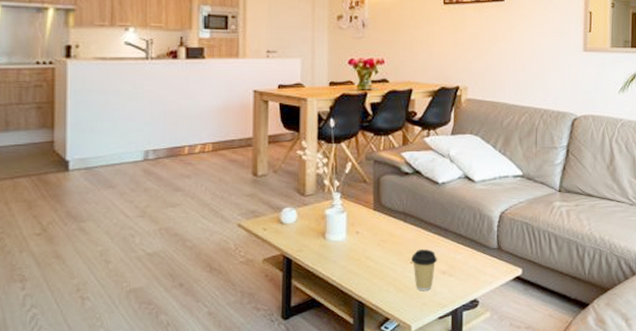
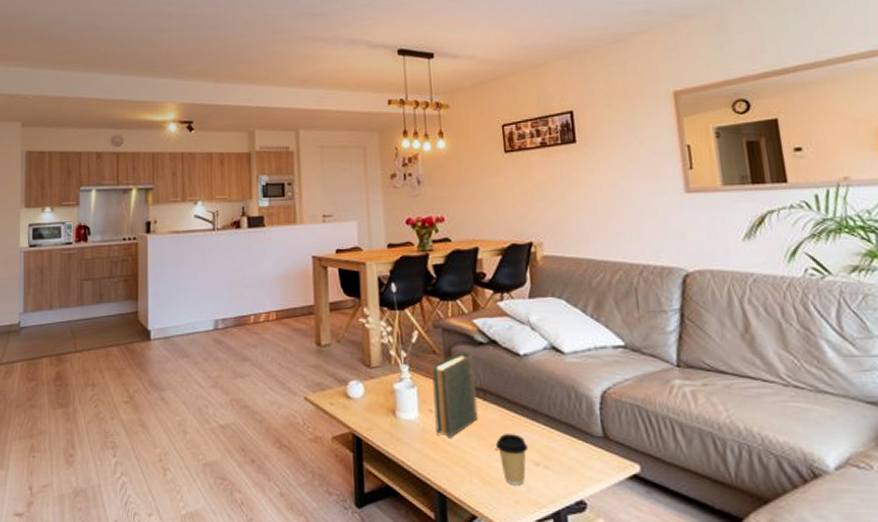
book: none [361,180,399,255] -> present [431,351,478,438]

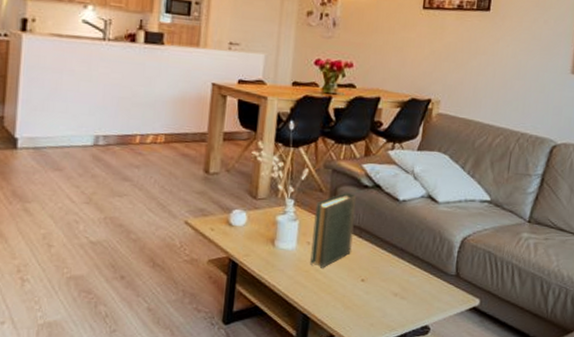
coffee cup: present [496,434,528,485] -> none [363,268,390,311]

